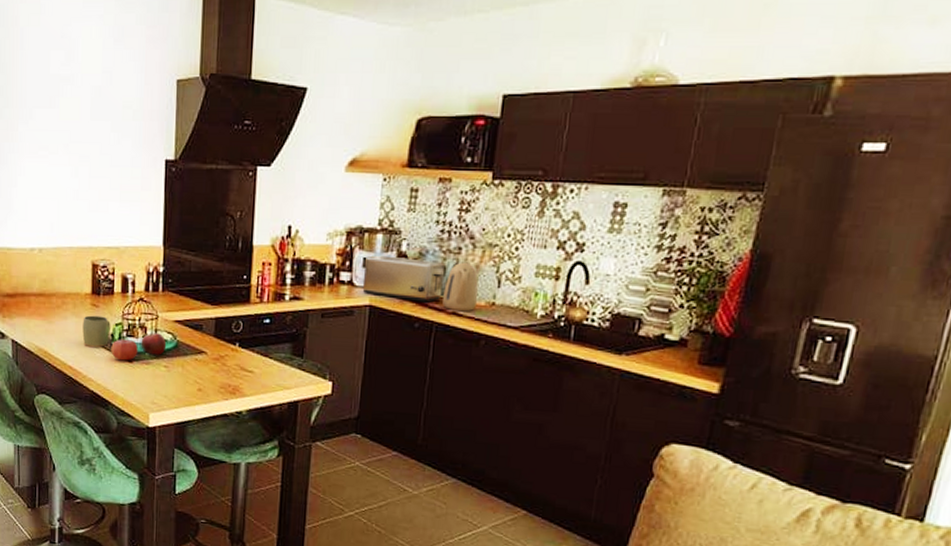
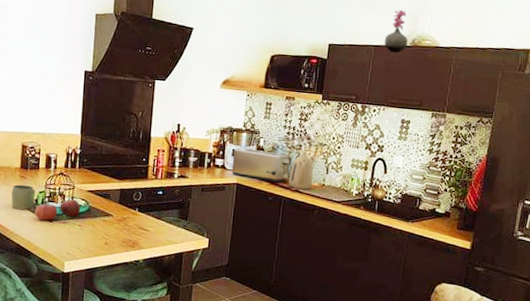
vase: none [588,31,627,101] -> present [384,9,408,54]

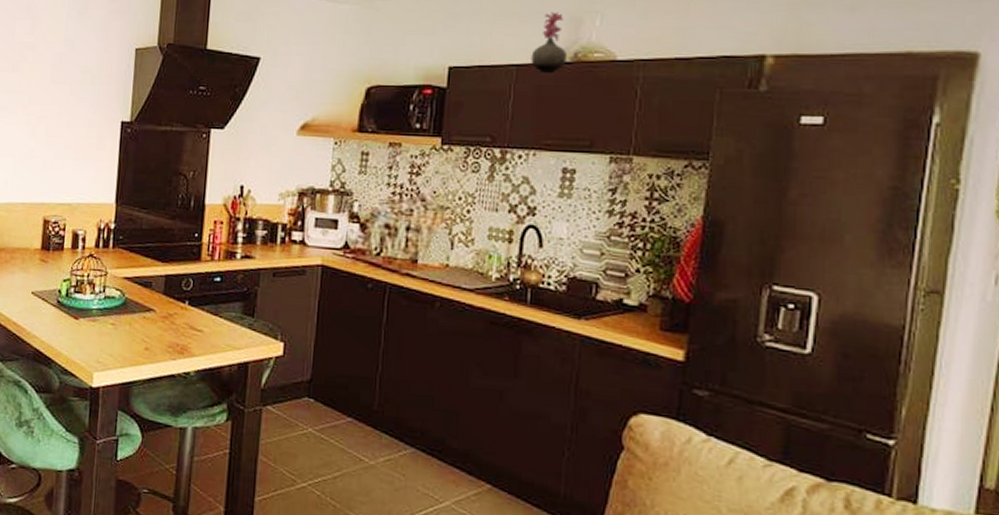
mug: present [11,184,35,210] -> none [29,270,59,303]
fruit: present [35,202,57,221] -> none [57,294,85,318]
fruit: present [59,199,81,217] -> none [88,289,115,313]
toaster: present [231,148,290,183] -> none [314,215,397,263]
kettle: present [288,155,313,190] -> none [396,223,432,274]

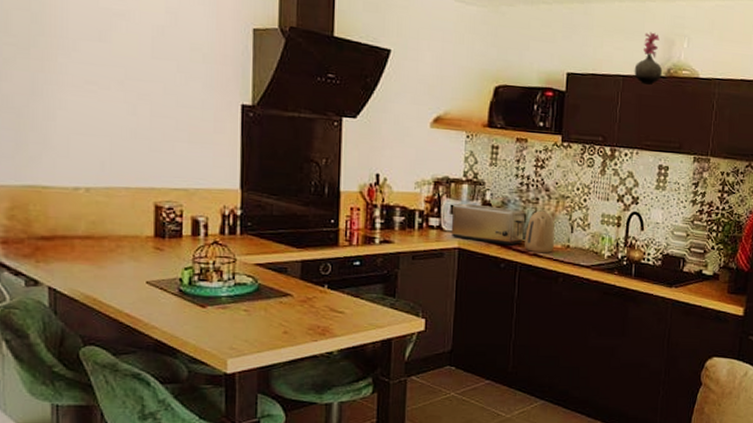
toaster: none [314,215,397,263] -> present [451,203,525,246]
kettle: none [396,223,432,274] -> present [525,210,555,254]

